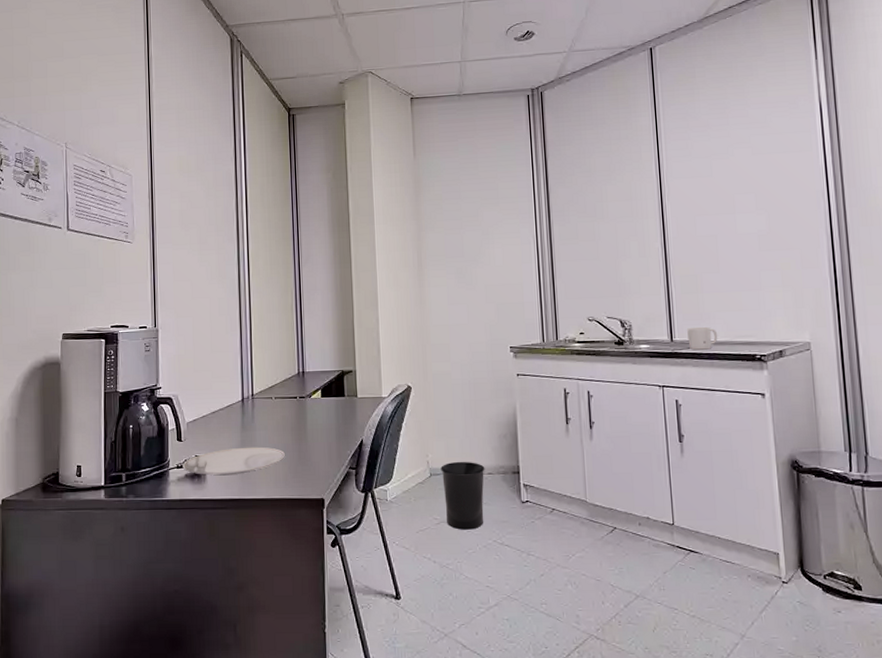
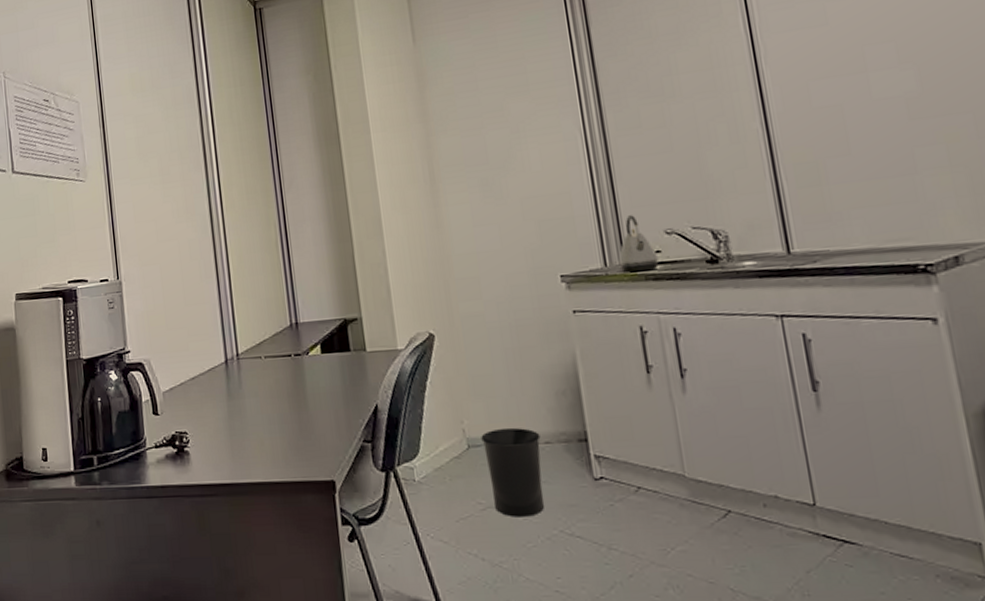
plate: present [182,446,285,475] -> none [161,418,282,455]
kettle: none [553,305,582,348] -> present [618,215,660,273]
mug: present [687,326,718,350] -> none [810,230,858,264]

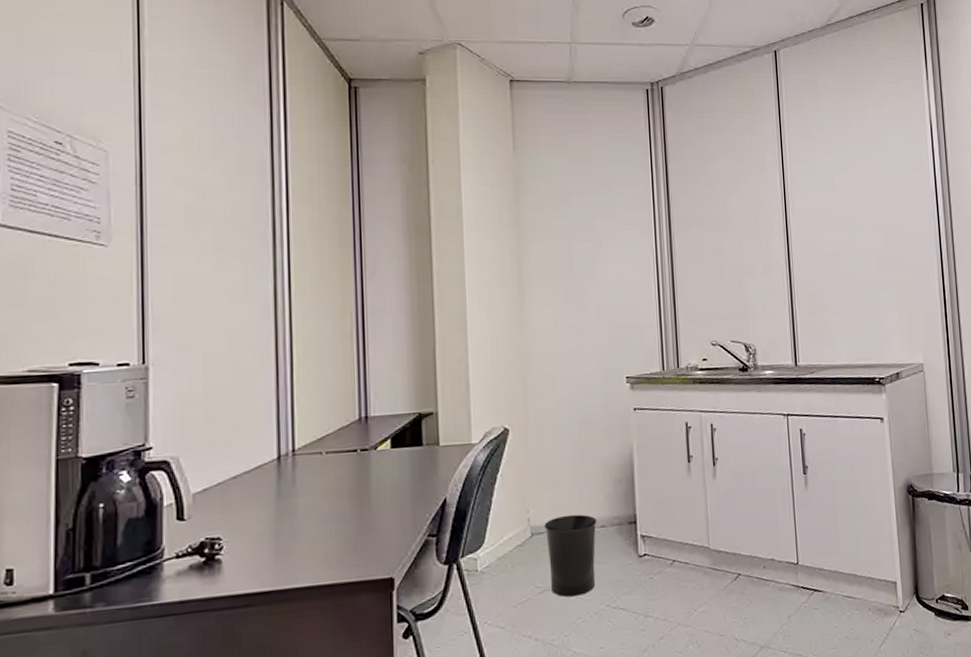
kettle: present [618,215,660,273] -> none [674,328,705,377]

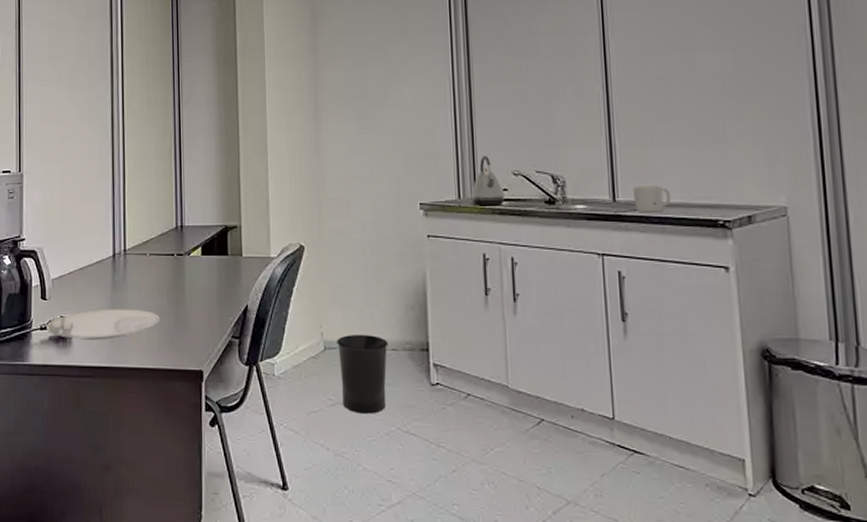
plate: none [185,518,339,564] -> present [46,309,160,339]
kettle: none [674,328,705,377] -> present [470,156,506,206]
mug: none [811,349,840,375] -> present [633,185,671,213]

